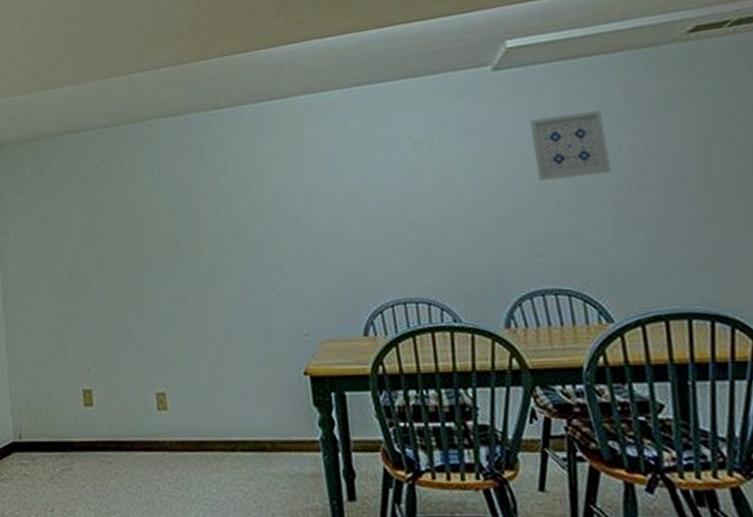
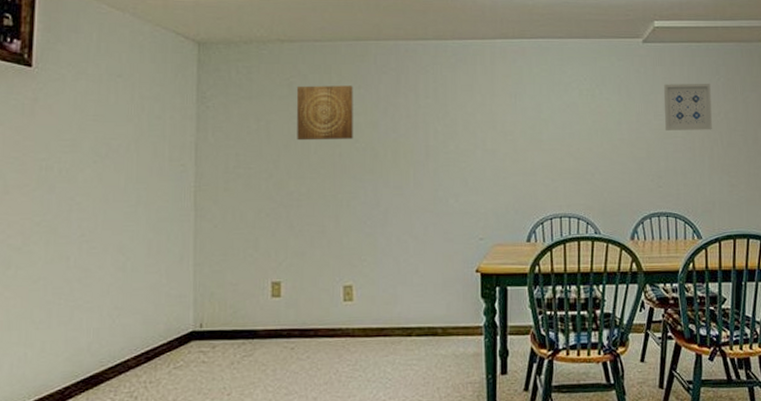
wall art: none [89,170,151,236] -> present [296,86,353,141]

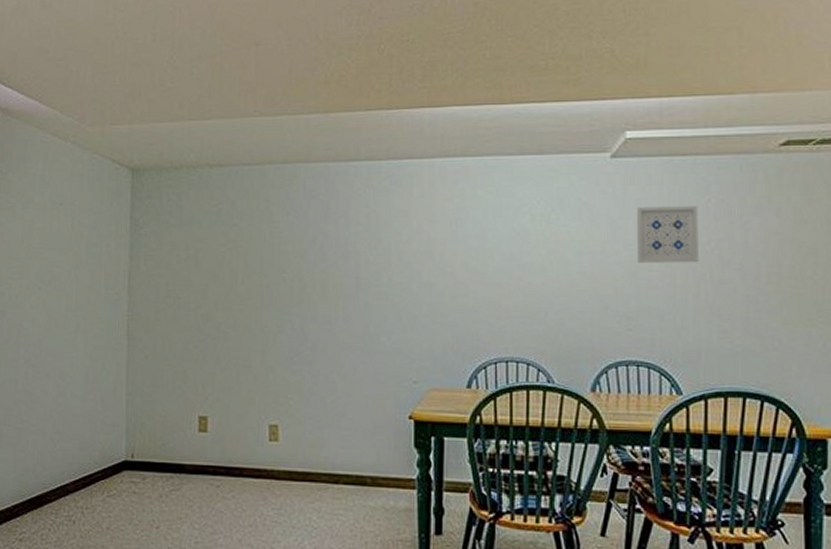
wall art: present [296,86,353,141] -> none [224,212,281,270]

